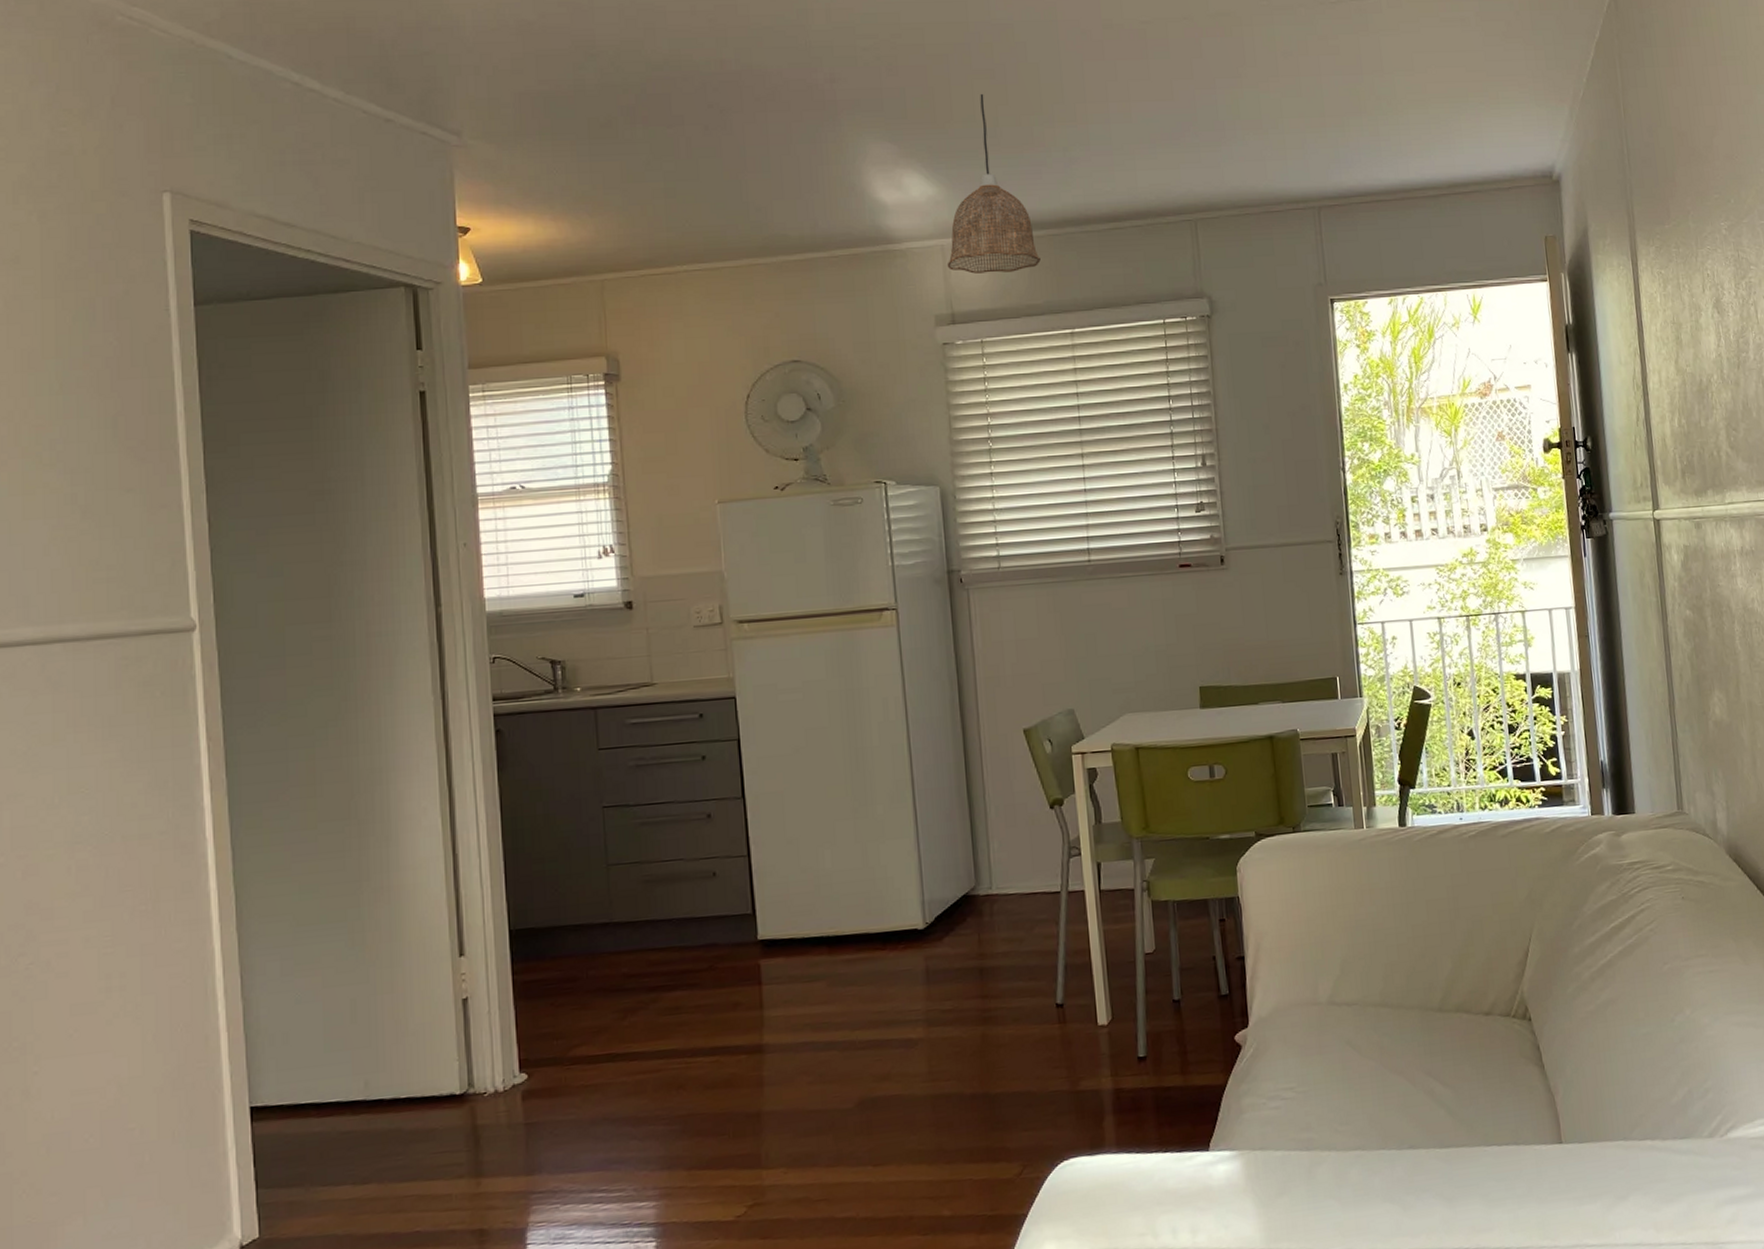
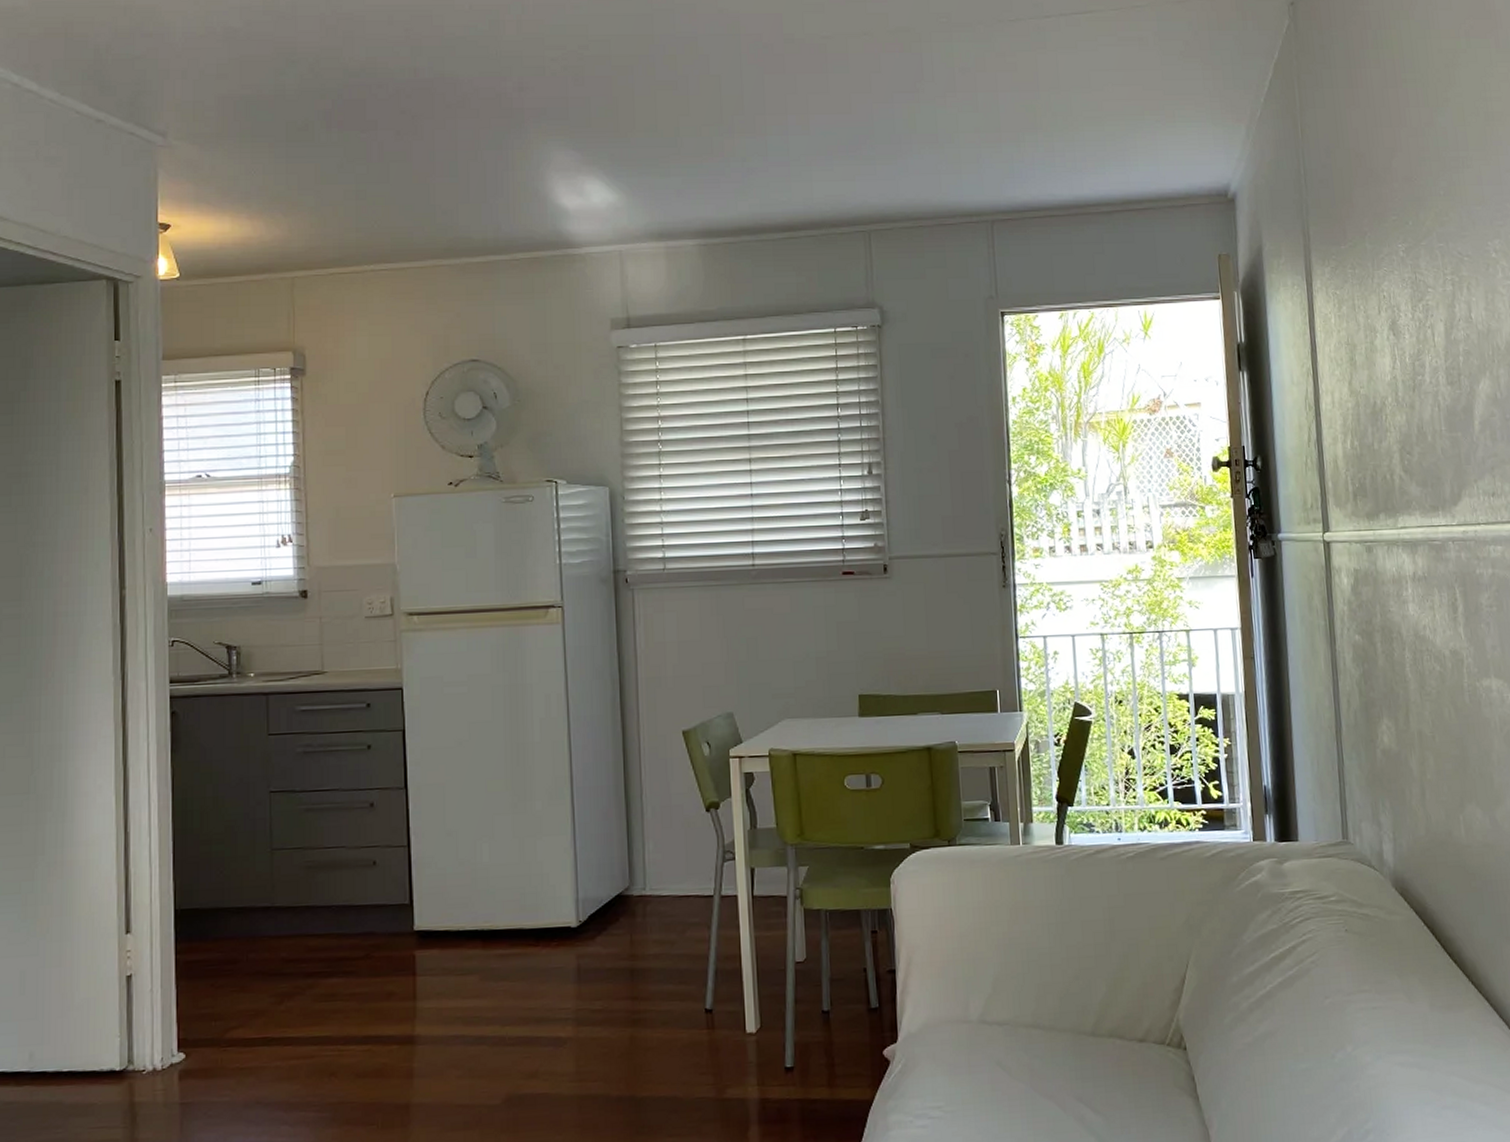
pendant lamp: present [947,94,1041,274] -> none [624,105,716,279]

